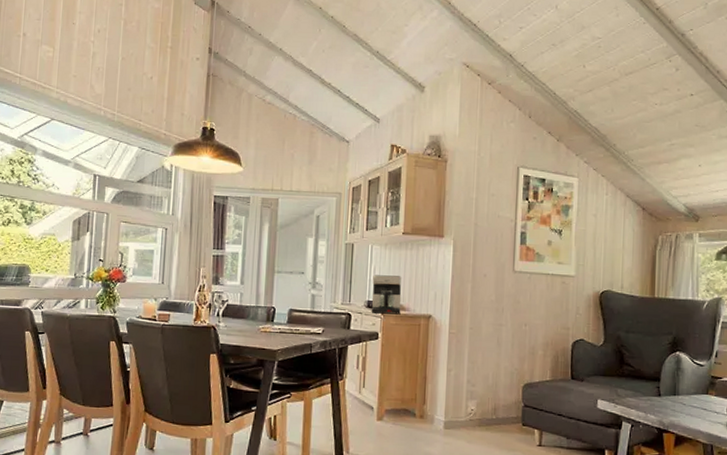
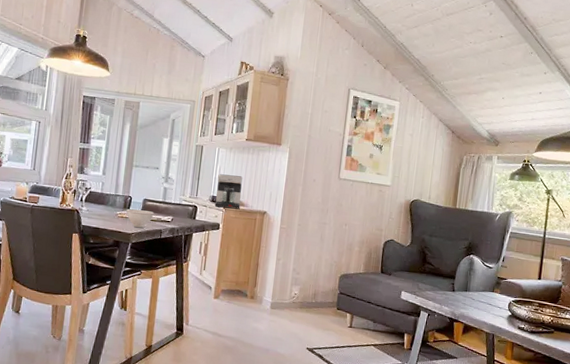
bowl: none [270,321,302,342] -> present [126,209,154,228]

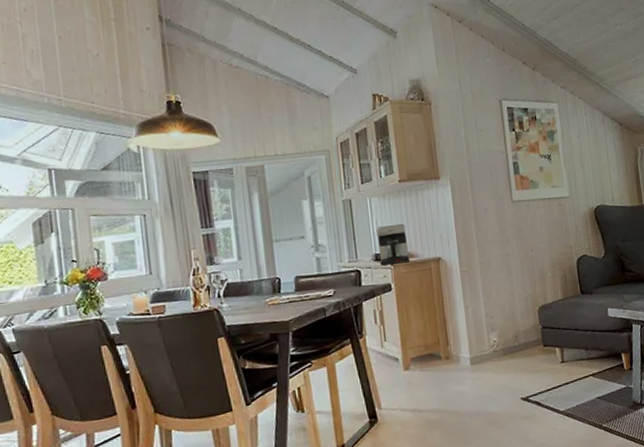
bowl: present [126,209,154,228] -> none [277,289,312,312]

